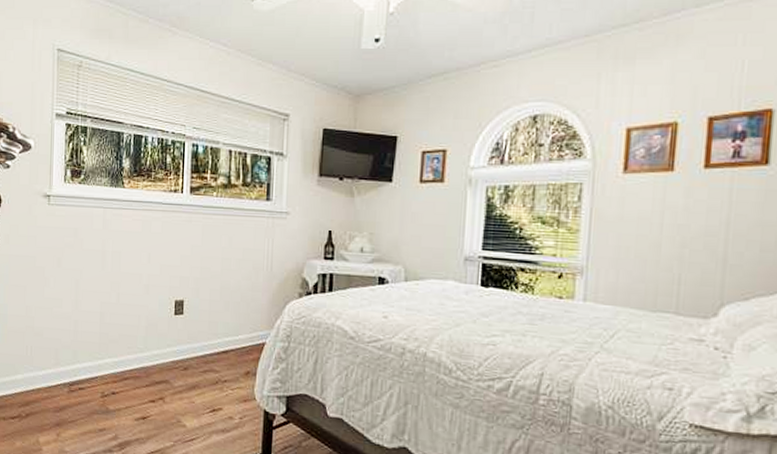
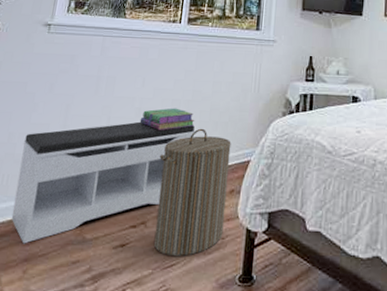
bench: none [39,299,206,411] -> present [11,121,195,244]
stack of books: none [149,285,204,309] -> present [140,108,194,130]
laundry hamper: none [172,307,245,432] -> present [153,128,231,256]

